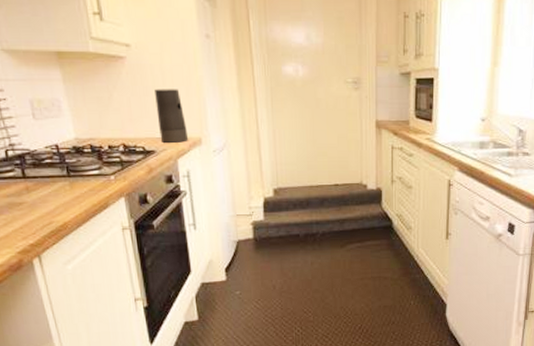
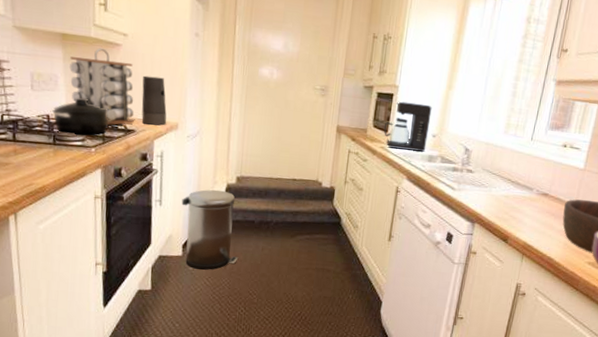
saucepan: none [60,122,125,164] -> present [52,98,109,136]
spice rack: none [70,63,154,149] -> present [70,48,135,126]
pedal bin: none [217,205,287,293] -> present [181,189,239,270]
coffee maker: none [427,85,478,139] -> present [383,101,432,152]

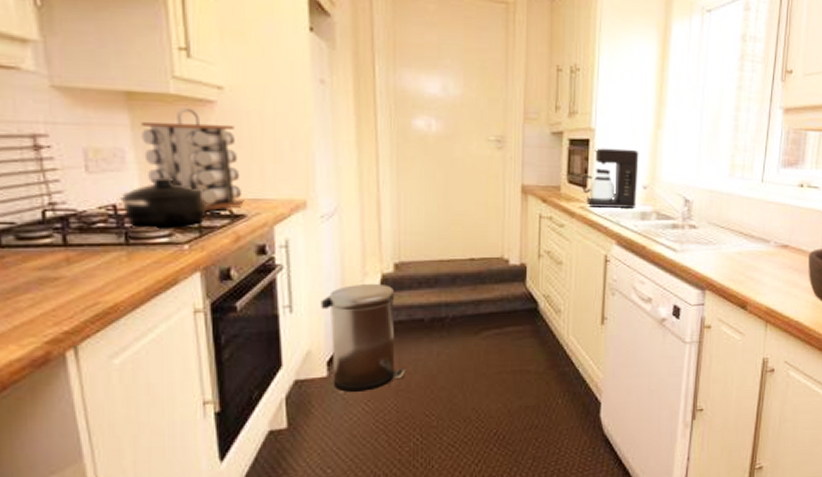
canister: present [141,75,167,126] -> none [251,140,290,206]

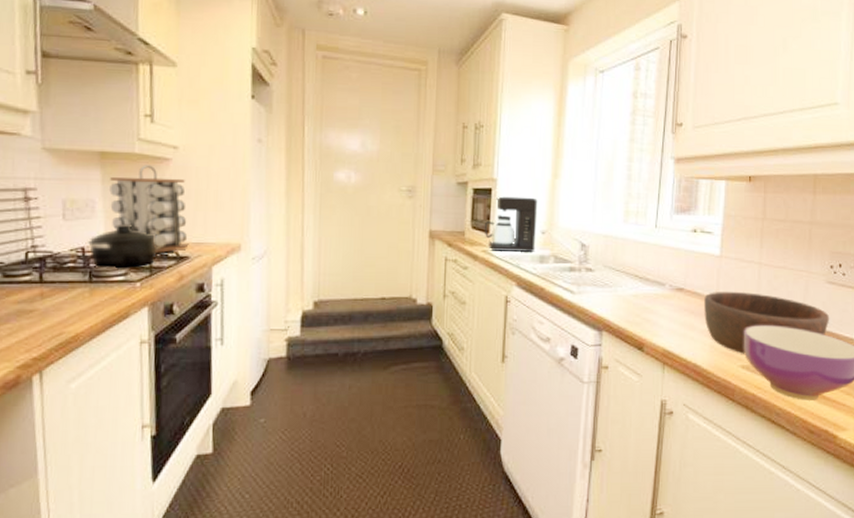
pedal bin: present [321,283,407,392] -> none [248,319,321,421]

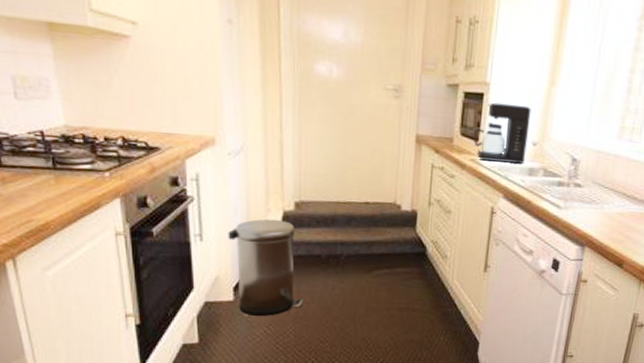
saucepan: present [88,225,157,269] -> none [47,108,125,157]
spice rack: present [109,164,189,254] -> none [63,41,159,143]
pedal bin: none [248,319,321,421] -> present [228,219,304,316]

